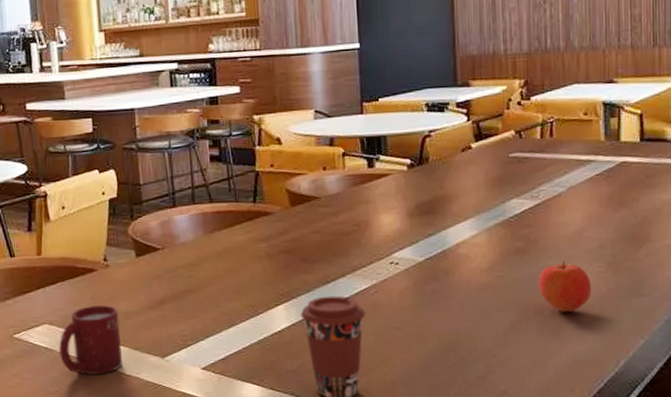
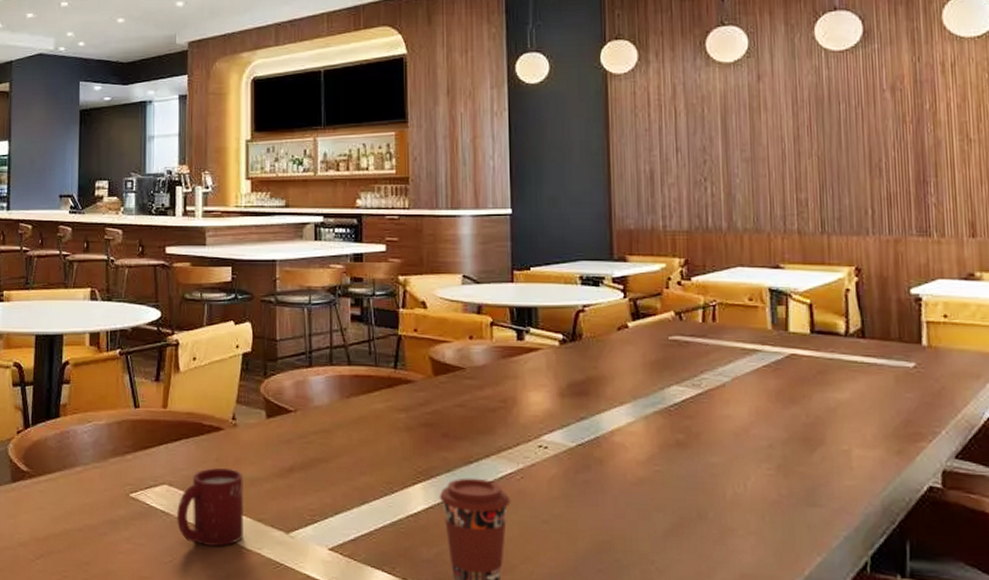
apple: present [538,261,592,312] -> none [701,459,761,518]

